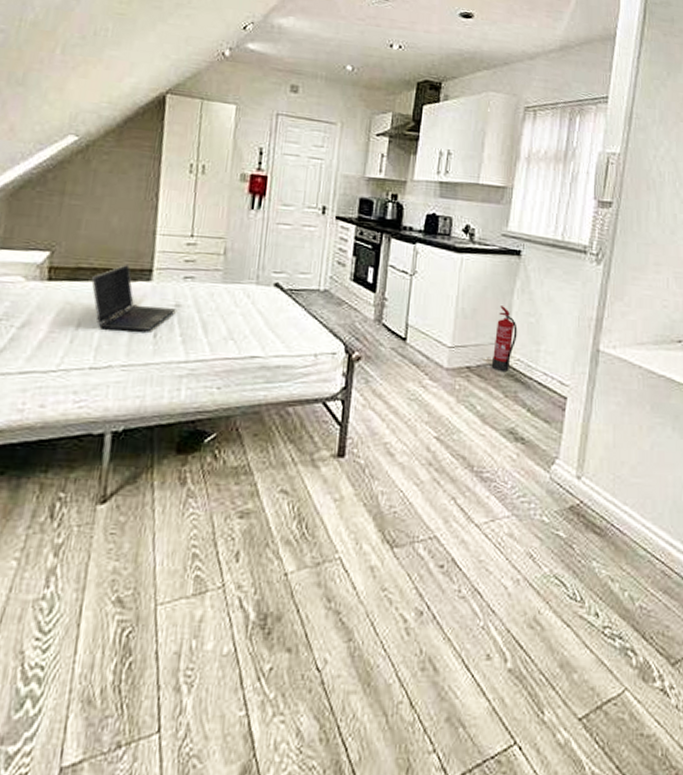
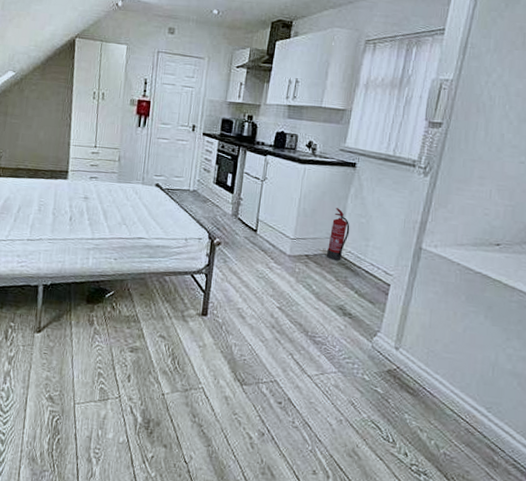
laptop computer: present [91,263,176,332] -> none [27,166,85,216]

